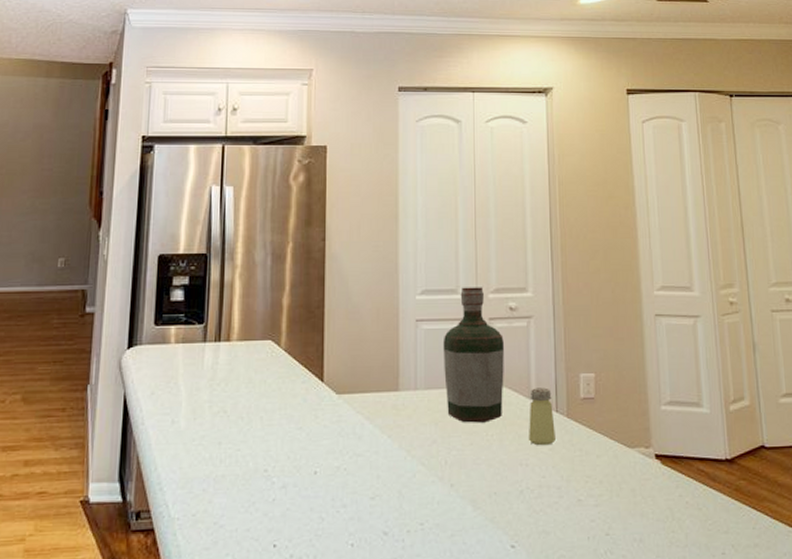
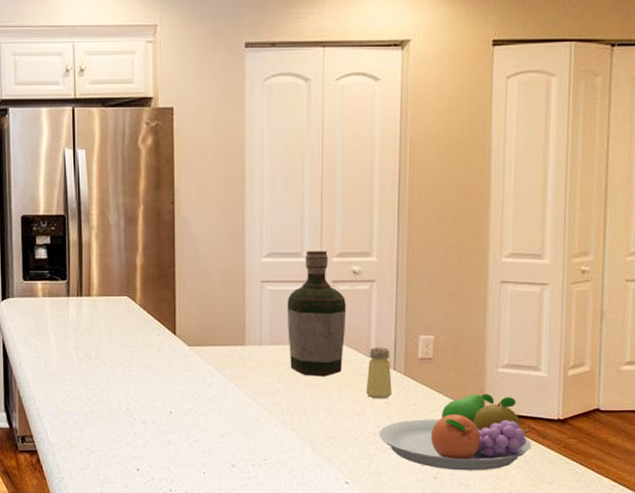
fruit bowl: none [544,433,703,524] -> present [378,393,532,471]

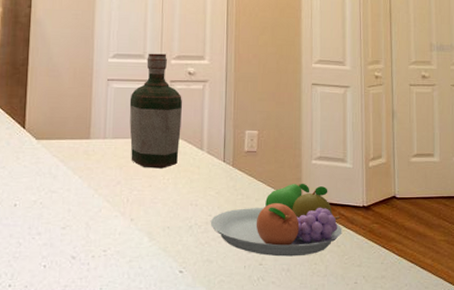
saltshaker: present [366,347,392,399] -> none [199,141,222,190]

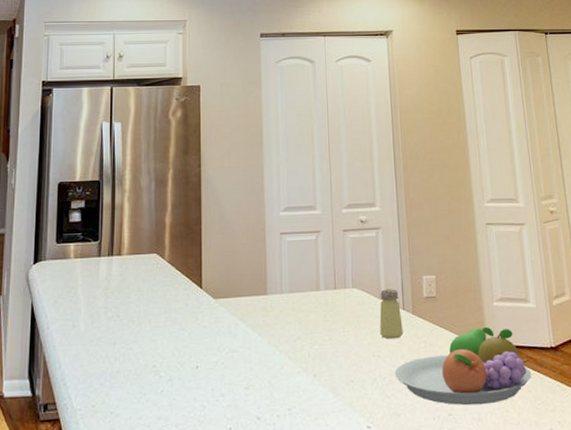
bottle: present [129,53,182,169] -> none [304,203,358,321]
saltshaker: none [199,141,222,190] -> present [379,289,403,339]

